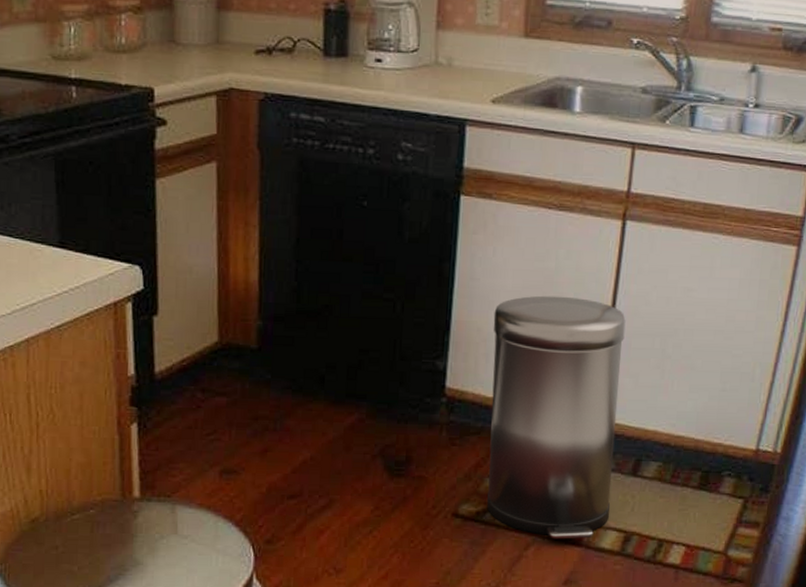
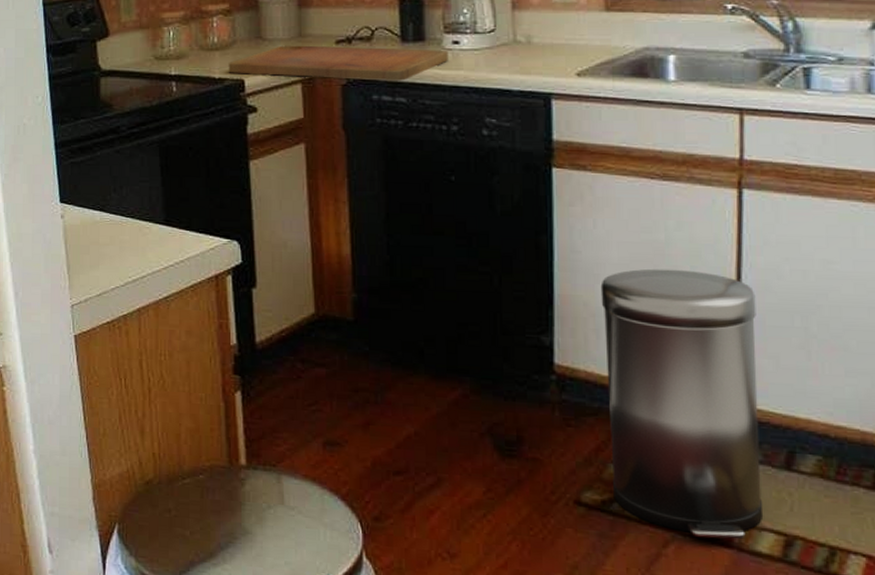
cutting board: none [136,52,370,99] -> present [228,45,448,81]

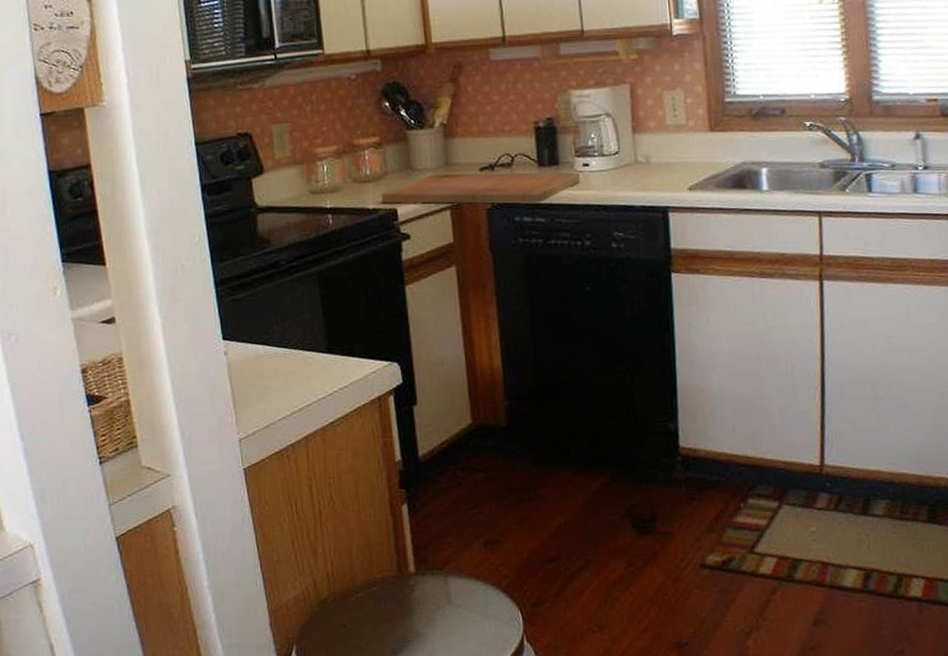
pedal bin: present [600,268,762,540] -> none [714,354,847,582]

